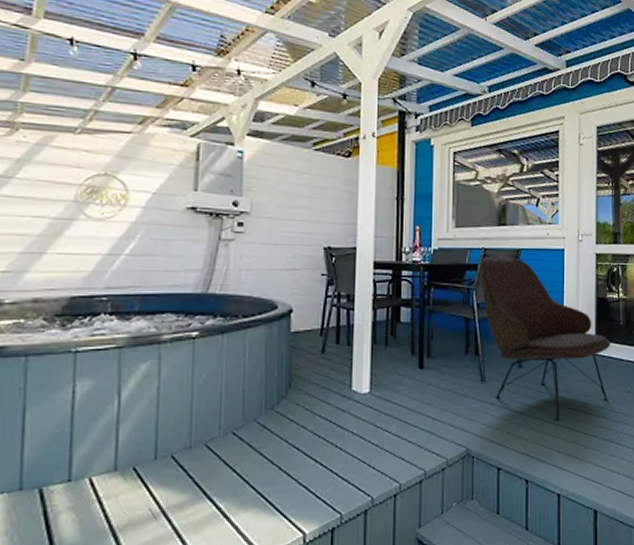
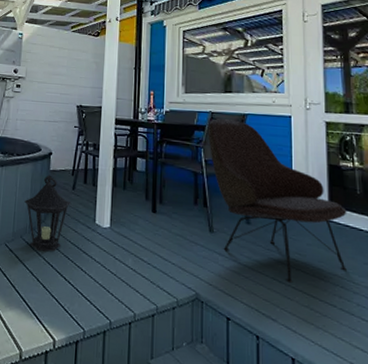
lantern: none [257,338,319,434] -> present [24,175,71,252]

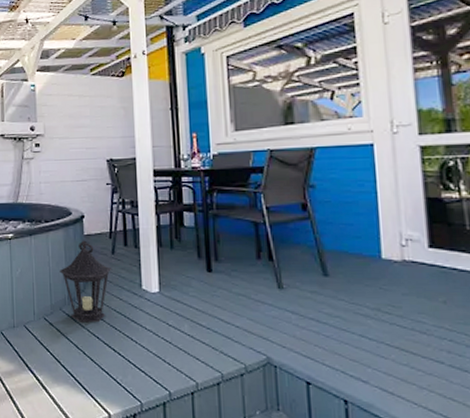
lounge chair: present [207,119,347,284] -> none [266,156,456,340]

